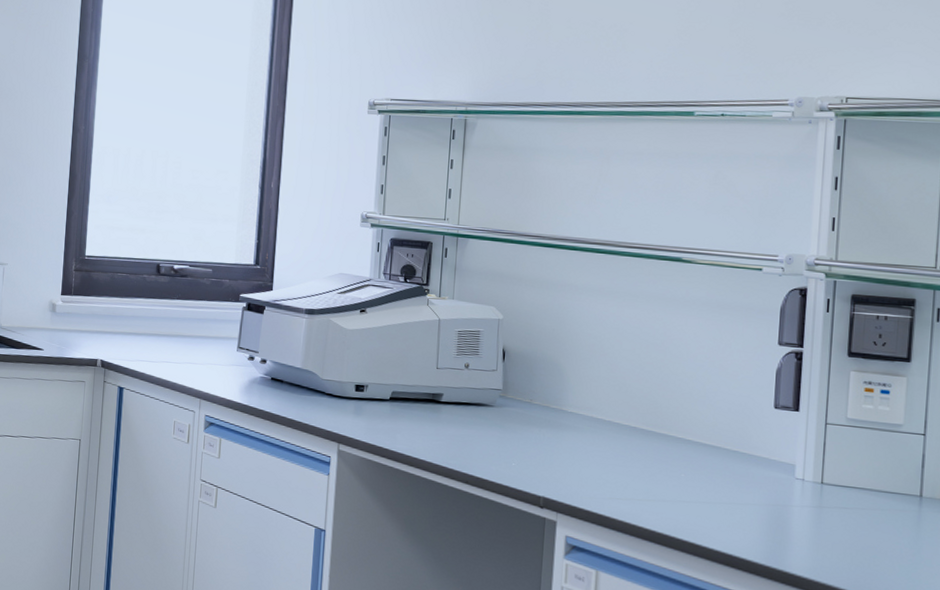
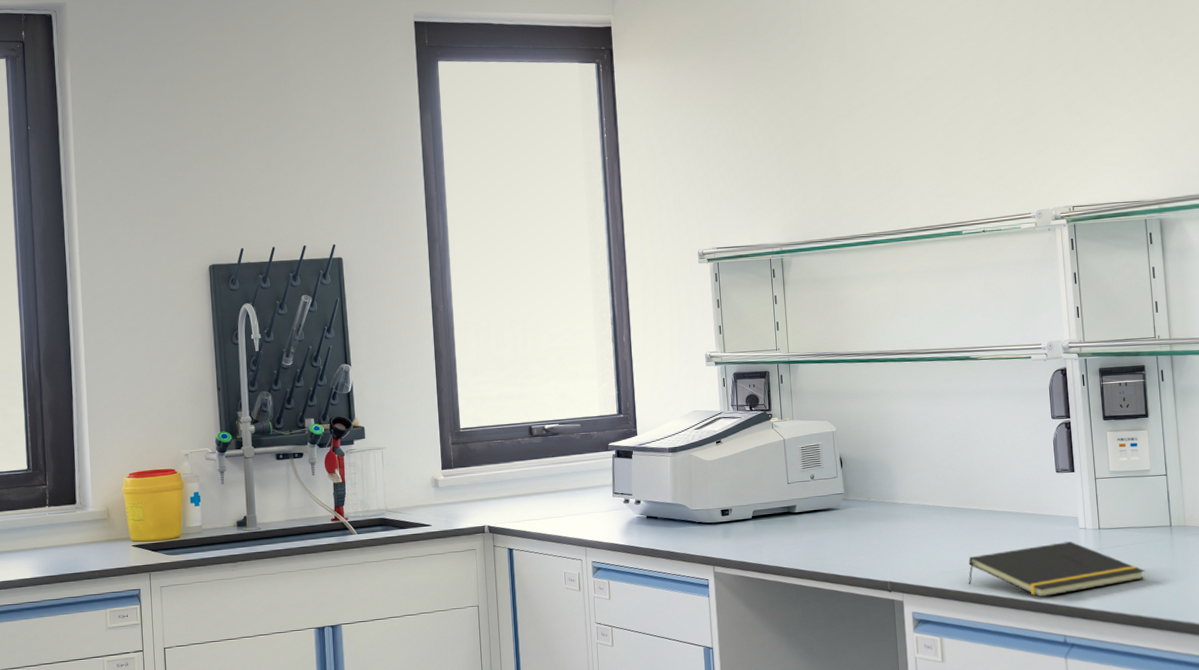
notepad: none [640,486,877,553] -> present [968,541,1145,598]

